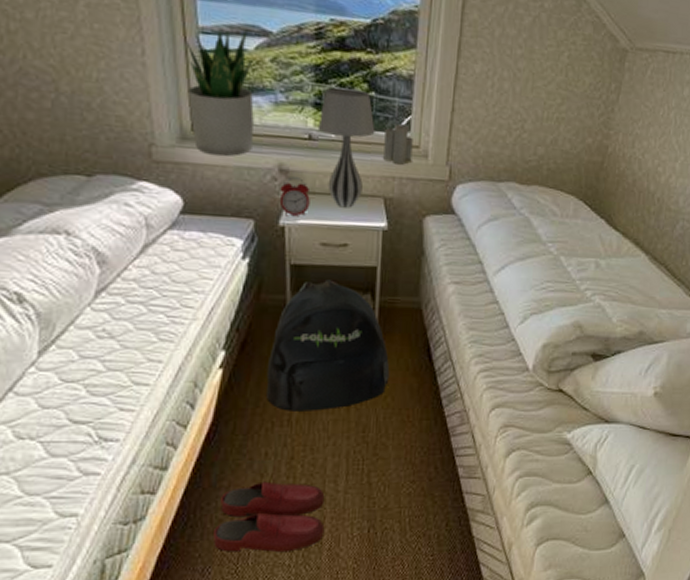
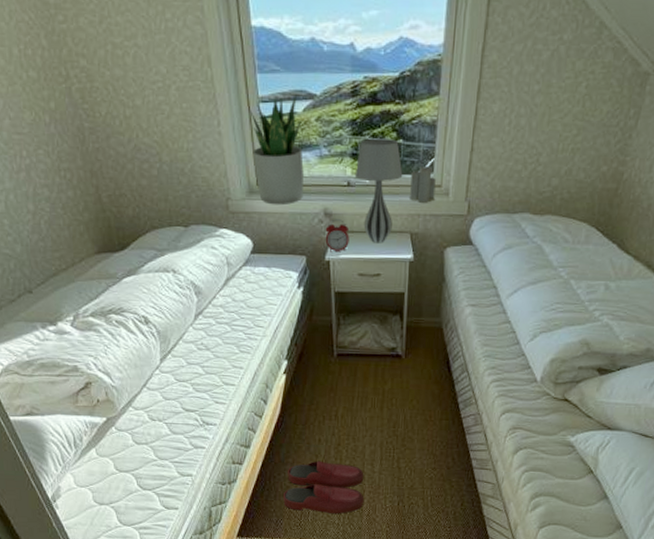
backpack: present [266,280,390,411] -> none [318,304,415,409]

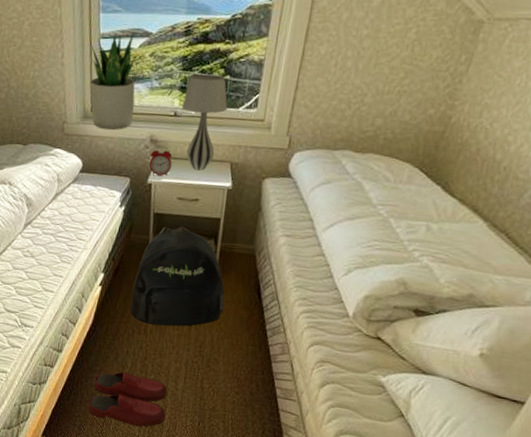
backpack: none [318,304,415,409] -> present [130,226,225,327]
candle: present [409,164,436,204] -> none [231,99,259,137]

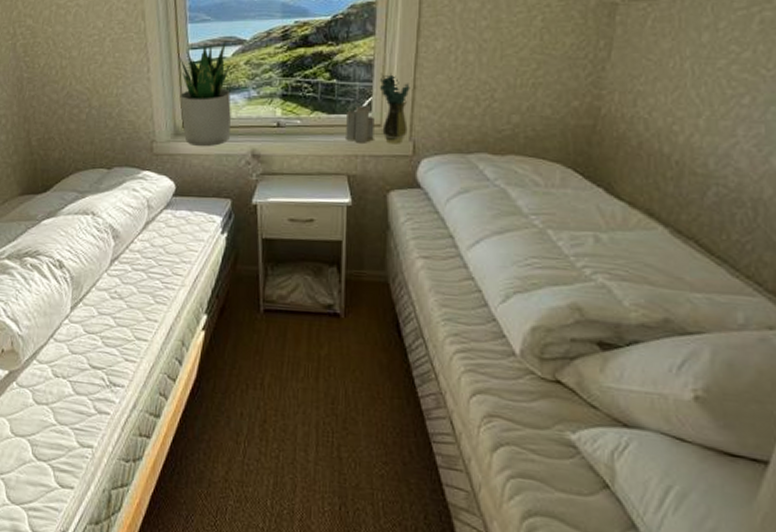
slippers: present [88,372,168,427] -> none [196,440,296,515]
backpack: present [130,226,225,327] -> none [241,253,358,378]
alarm clock: present [149,145,172,176] -> none [252,161,279,195]
table lamp: present [181,73,228,171] -> none [285,79,338,186]
candle: none [231,99,259,137] -> present [344,103,376,145]
vase: none [264,72,293,138] -> present [379,72,410,144]

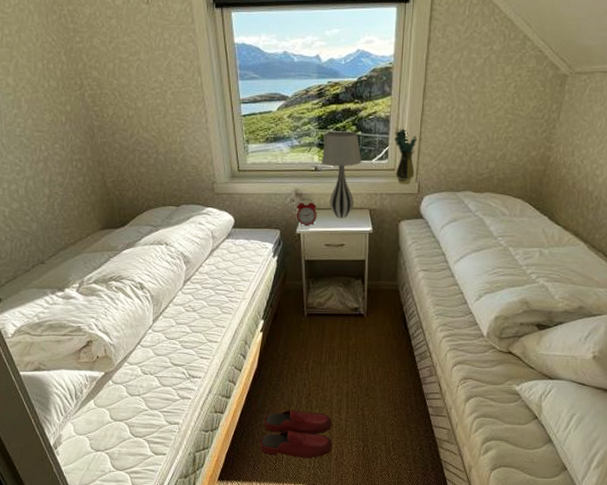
planter: present [179,41,231,147] -> none [233,97,278,188]
slippers: none [196,440,296,515] -> present [260,409,333,459]
alarm clock: none [252,161,279,195] -> present [296,198,317,226]
table lamp: none [285,79,338,186] -> present [321,131,362,218]
candle: present [344,103,376,145] -> none [367,152,391,185]

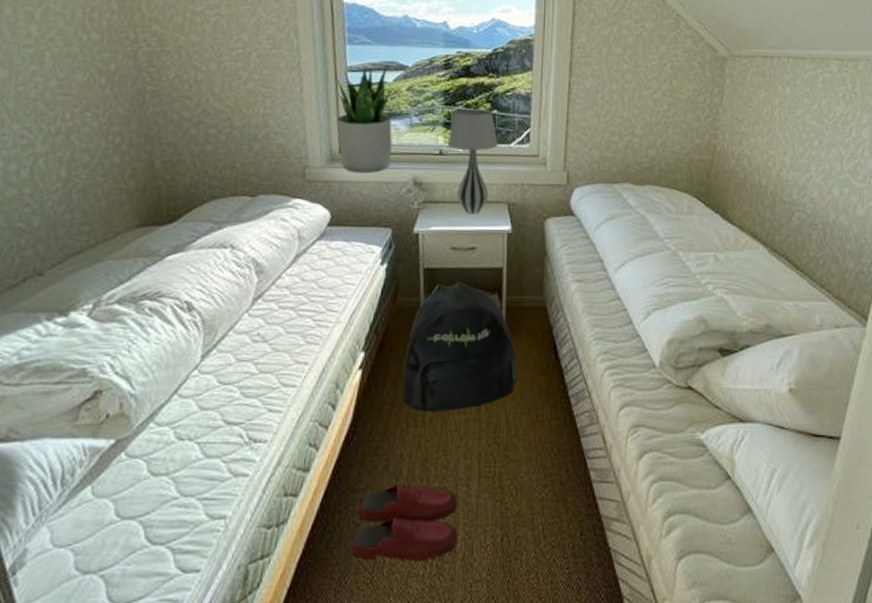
planter: none [233,97,278,188] -> present [336,65,392,174]
backpack: none [291,270,376,363] -> present [401,281,518,412]
alarm clock: present [296,198,317,226] -> none [414,188,441,223]
vase: present [394,127,417,185] -> none [536,106,564,174]

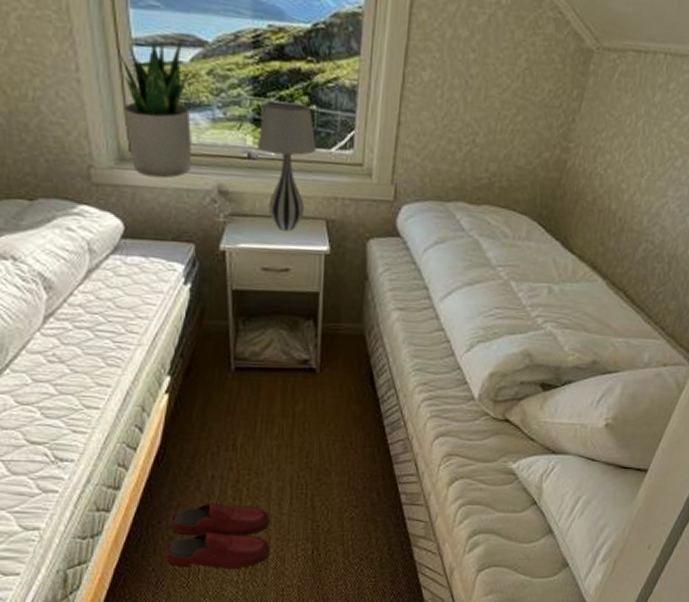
backpack: present [401,281,518,412] -> none [211,305,333,437]

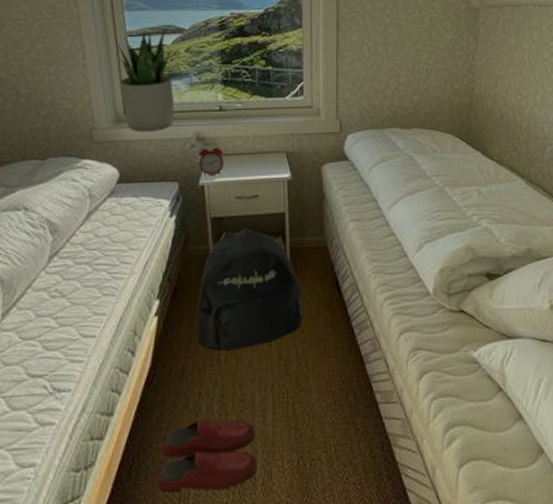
backpack: none [211,305,333,437] -> present [196,228,305,351]
alarm clock: none [219,199,251,240] -> present [198,143,224,175]
table lamp: present [257,101,317,231] -> none [226,66,274,164]

